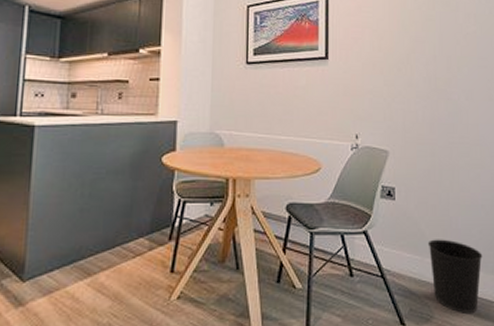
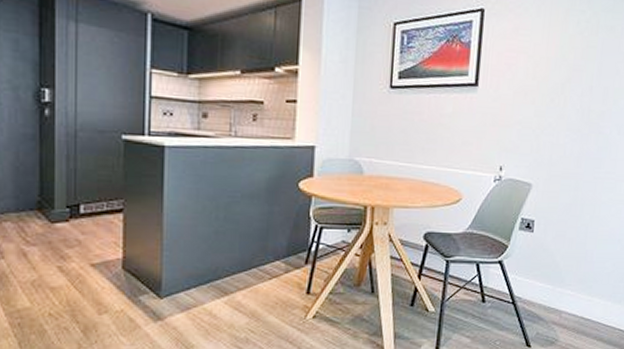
wastebasket: present [427,239,483,313] -> none [560,270,613,338]

